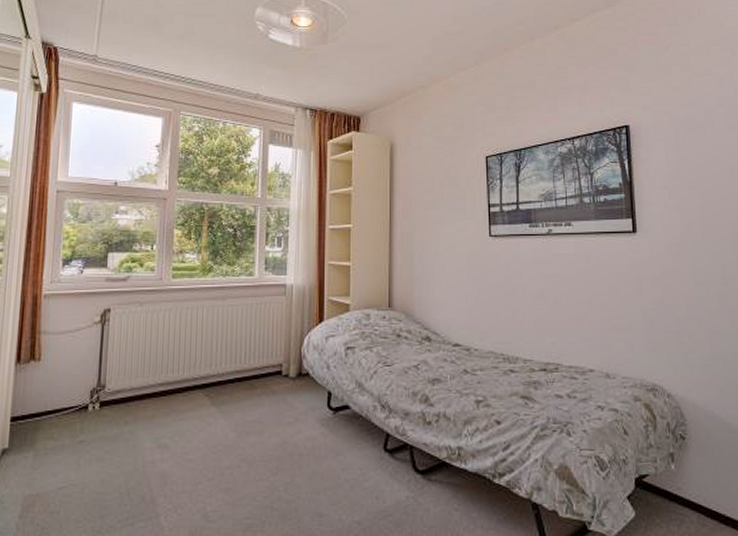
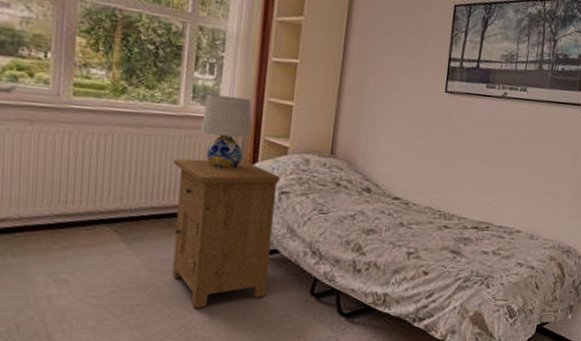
nightstand: none [252,320,345,470] -> present [172,158,280,309]
table lamp: none [272,263,316,330] -> present [200,93,252,169]

